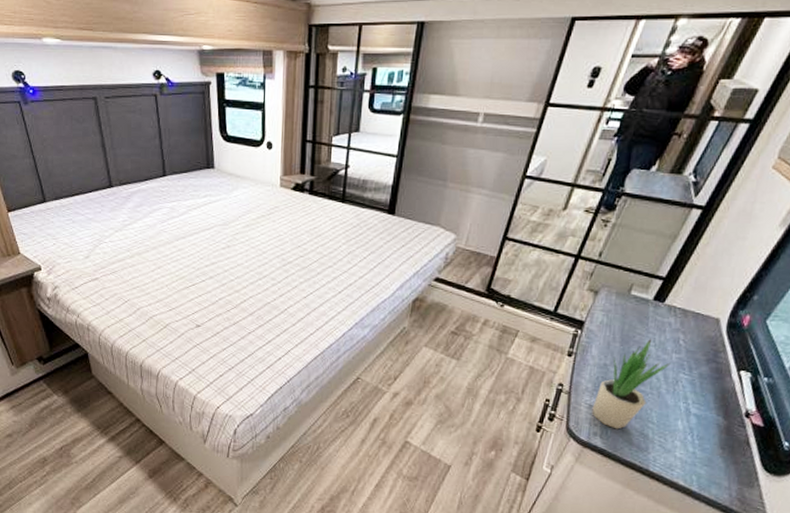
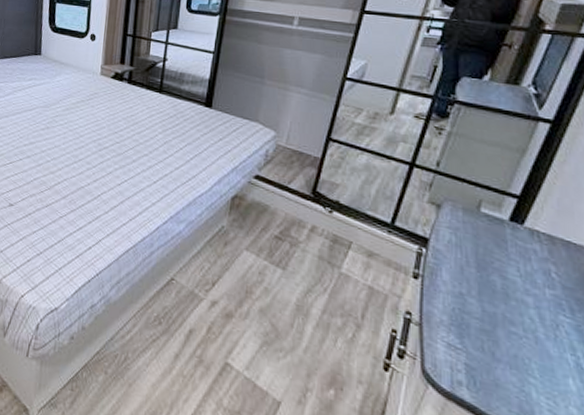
potted plant: present [592,339,671,430] -> none [451,267,545,381]

